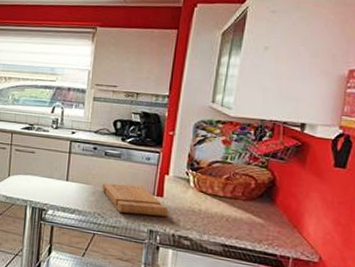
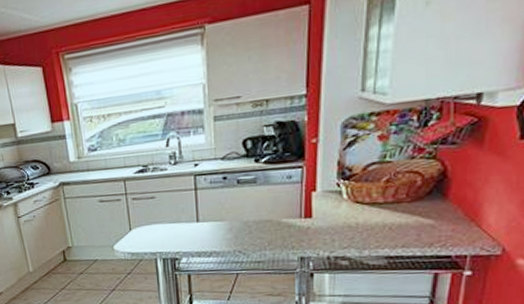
cutting board: present [102,182,169,217] -> none [239,210,320,245]

